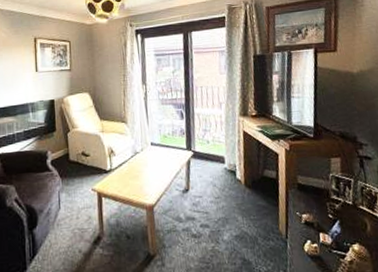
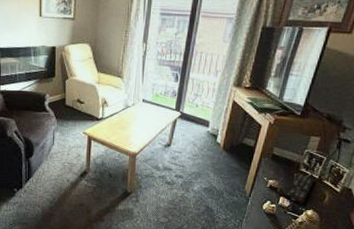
remote control: none [322,201,350,240] -> present [284,173,314,205]

